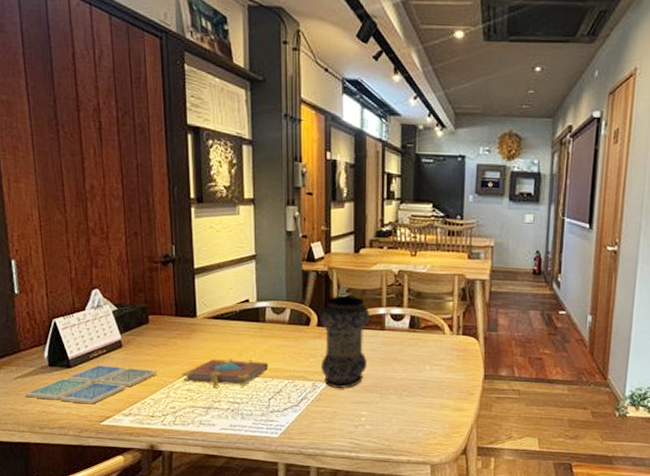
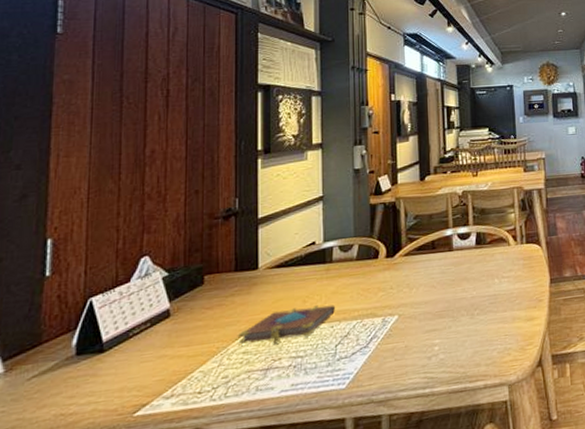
drink coaster: present [25,364,157,405] -> none [40,336,209,400]
vase: present [320,295,370,388] -> none [389,222,438,320]

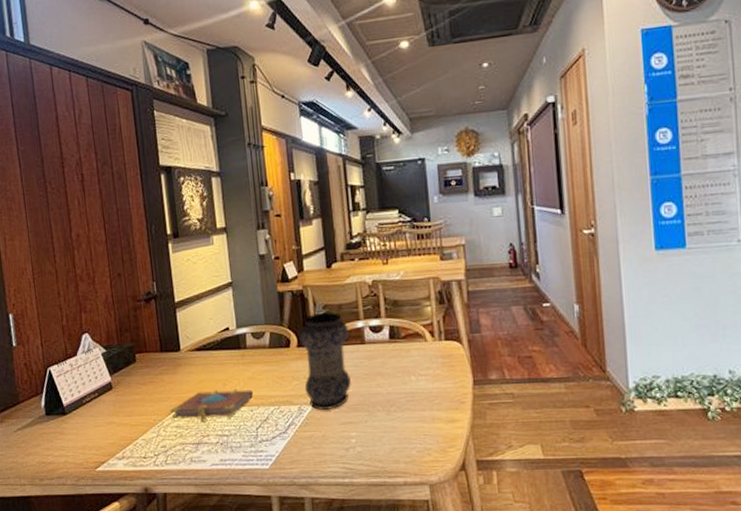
vase: none [389,222,438,320] -> present [299,312,351,410]

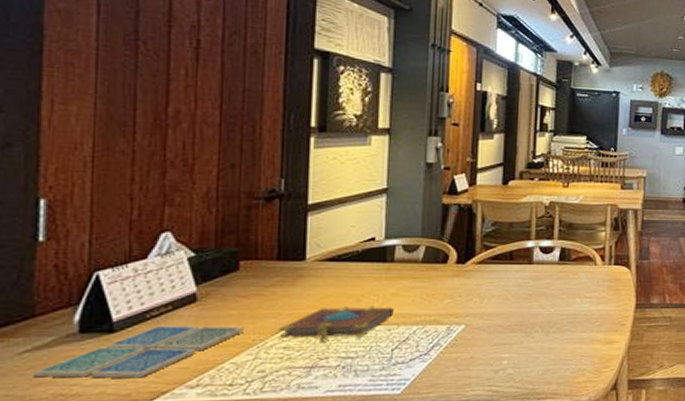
drink coaster: none [25,408,147,451] -> present [34,325,244,379]
vase: present [299,312,351,410] -> none [457,229,517,330]

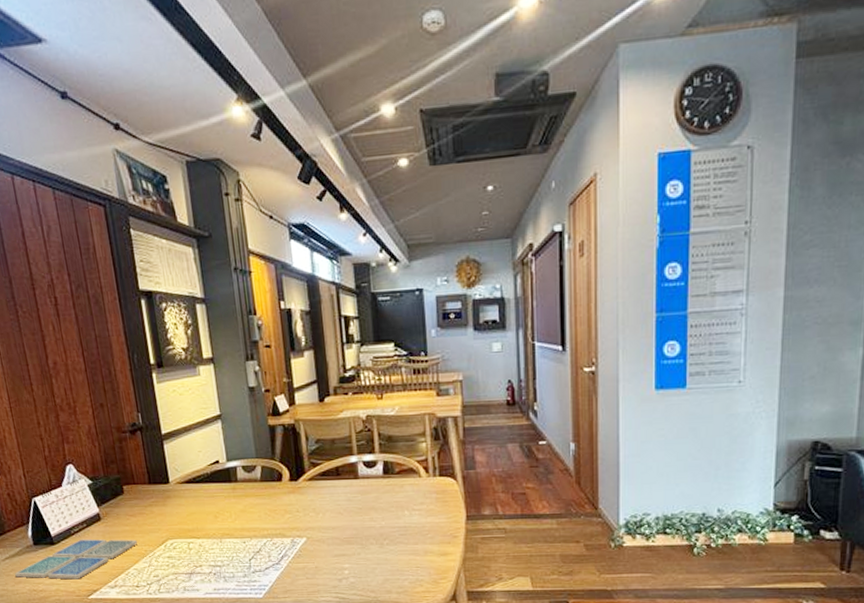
book: present [277,306,394,342] -> none [160,521,245,552]

